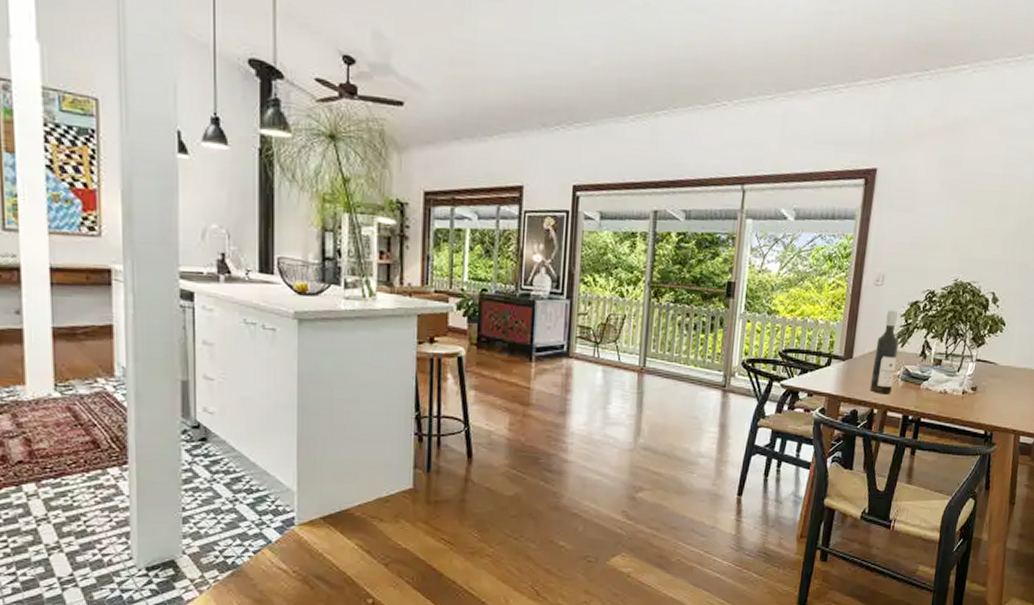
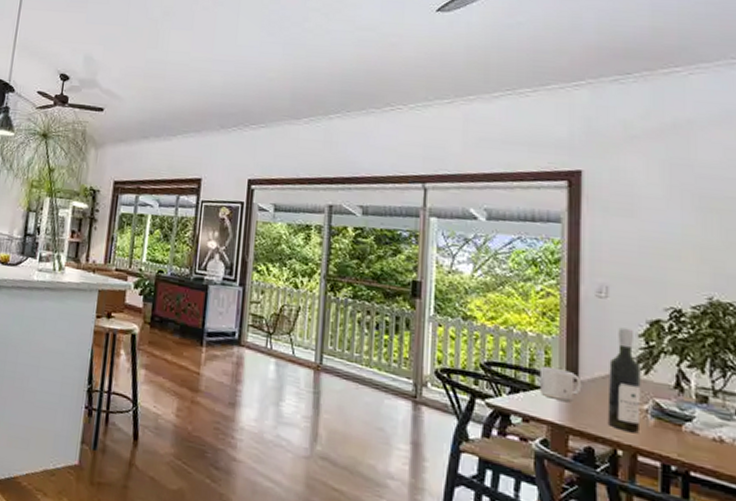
mug: none [823,348,855,375] -> present [539,365,582,401]

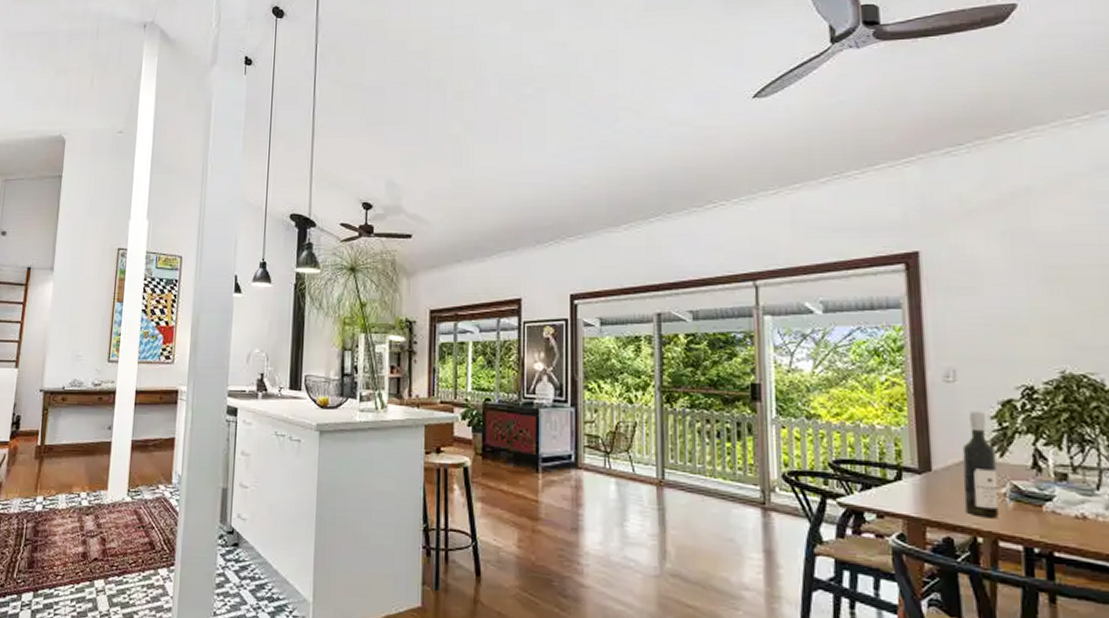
mug: present [539,365,582,401] -> none [890,458,936,492]

